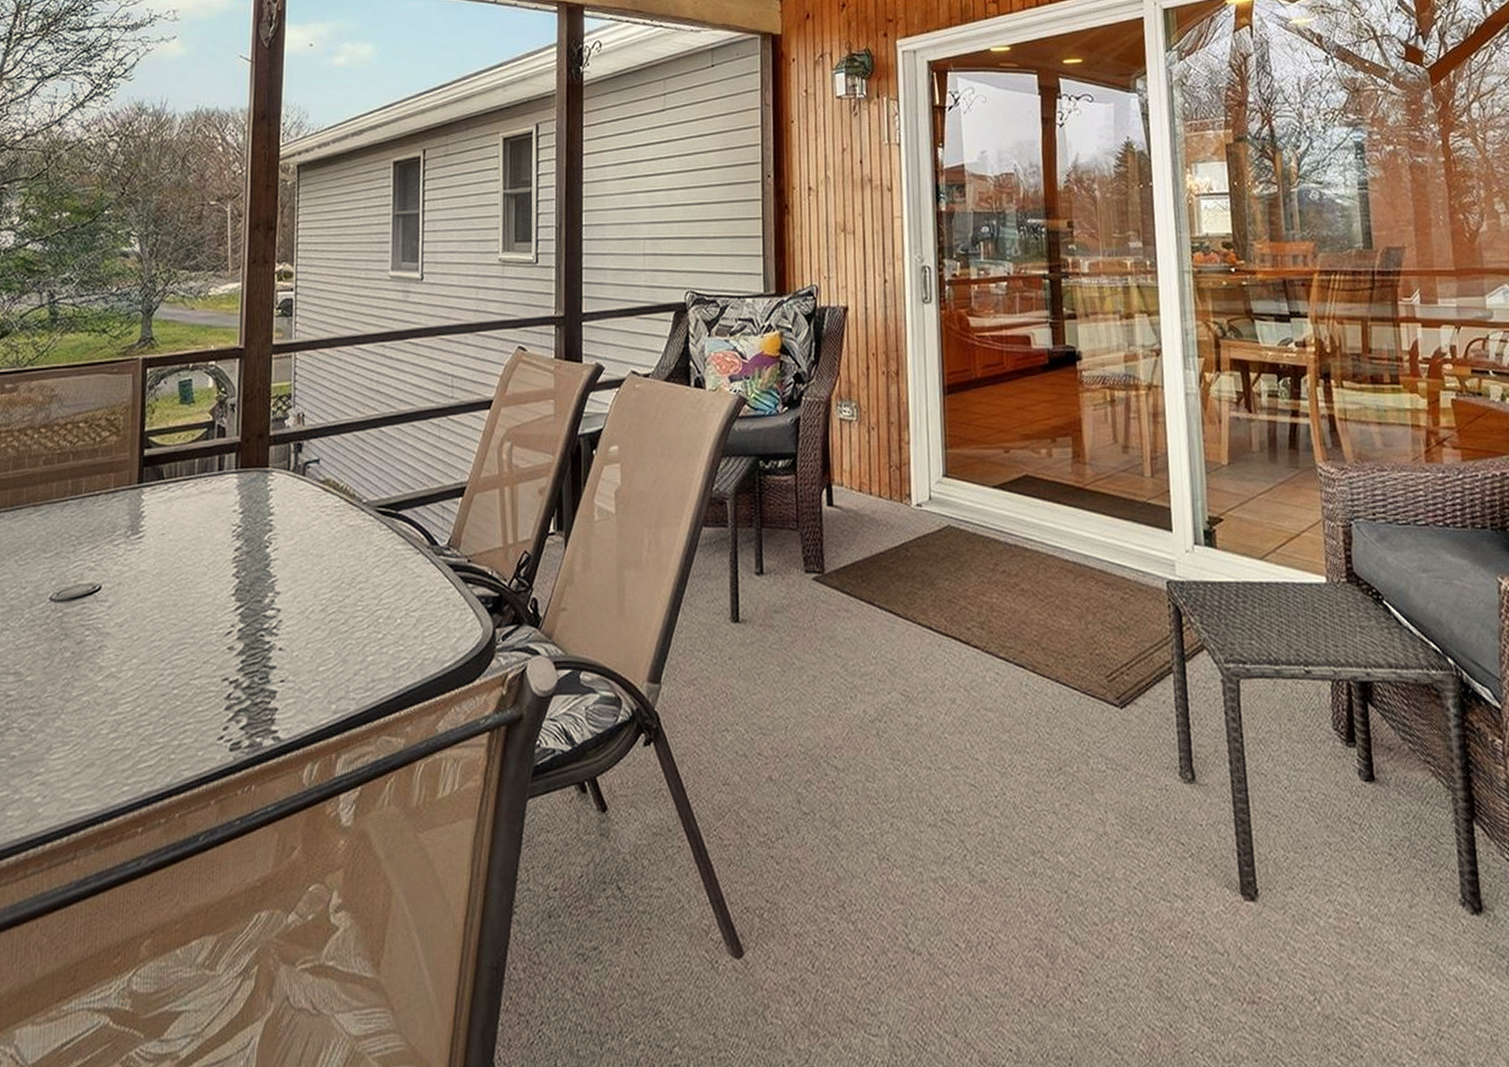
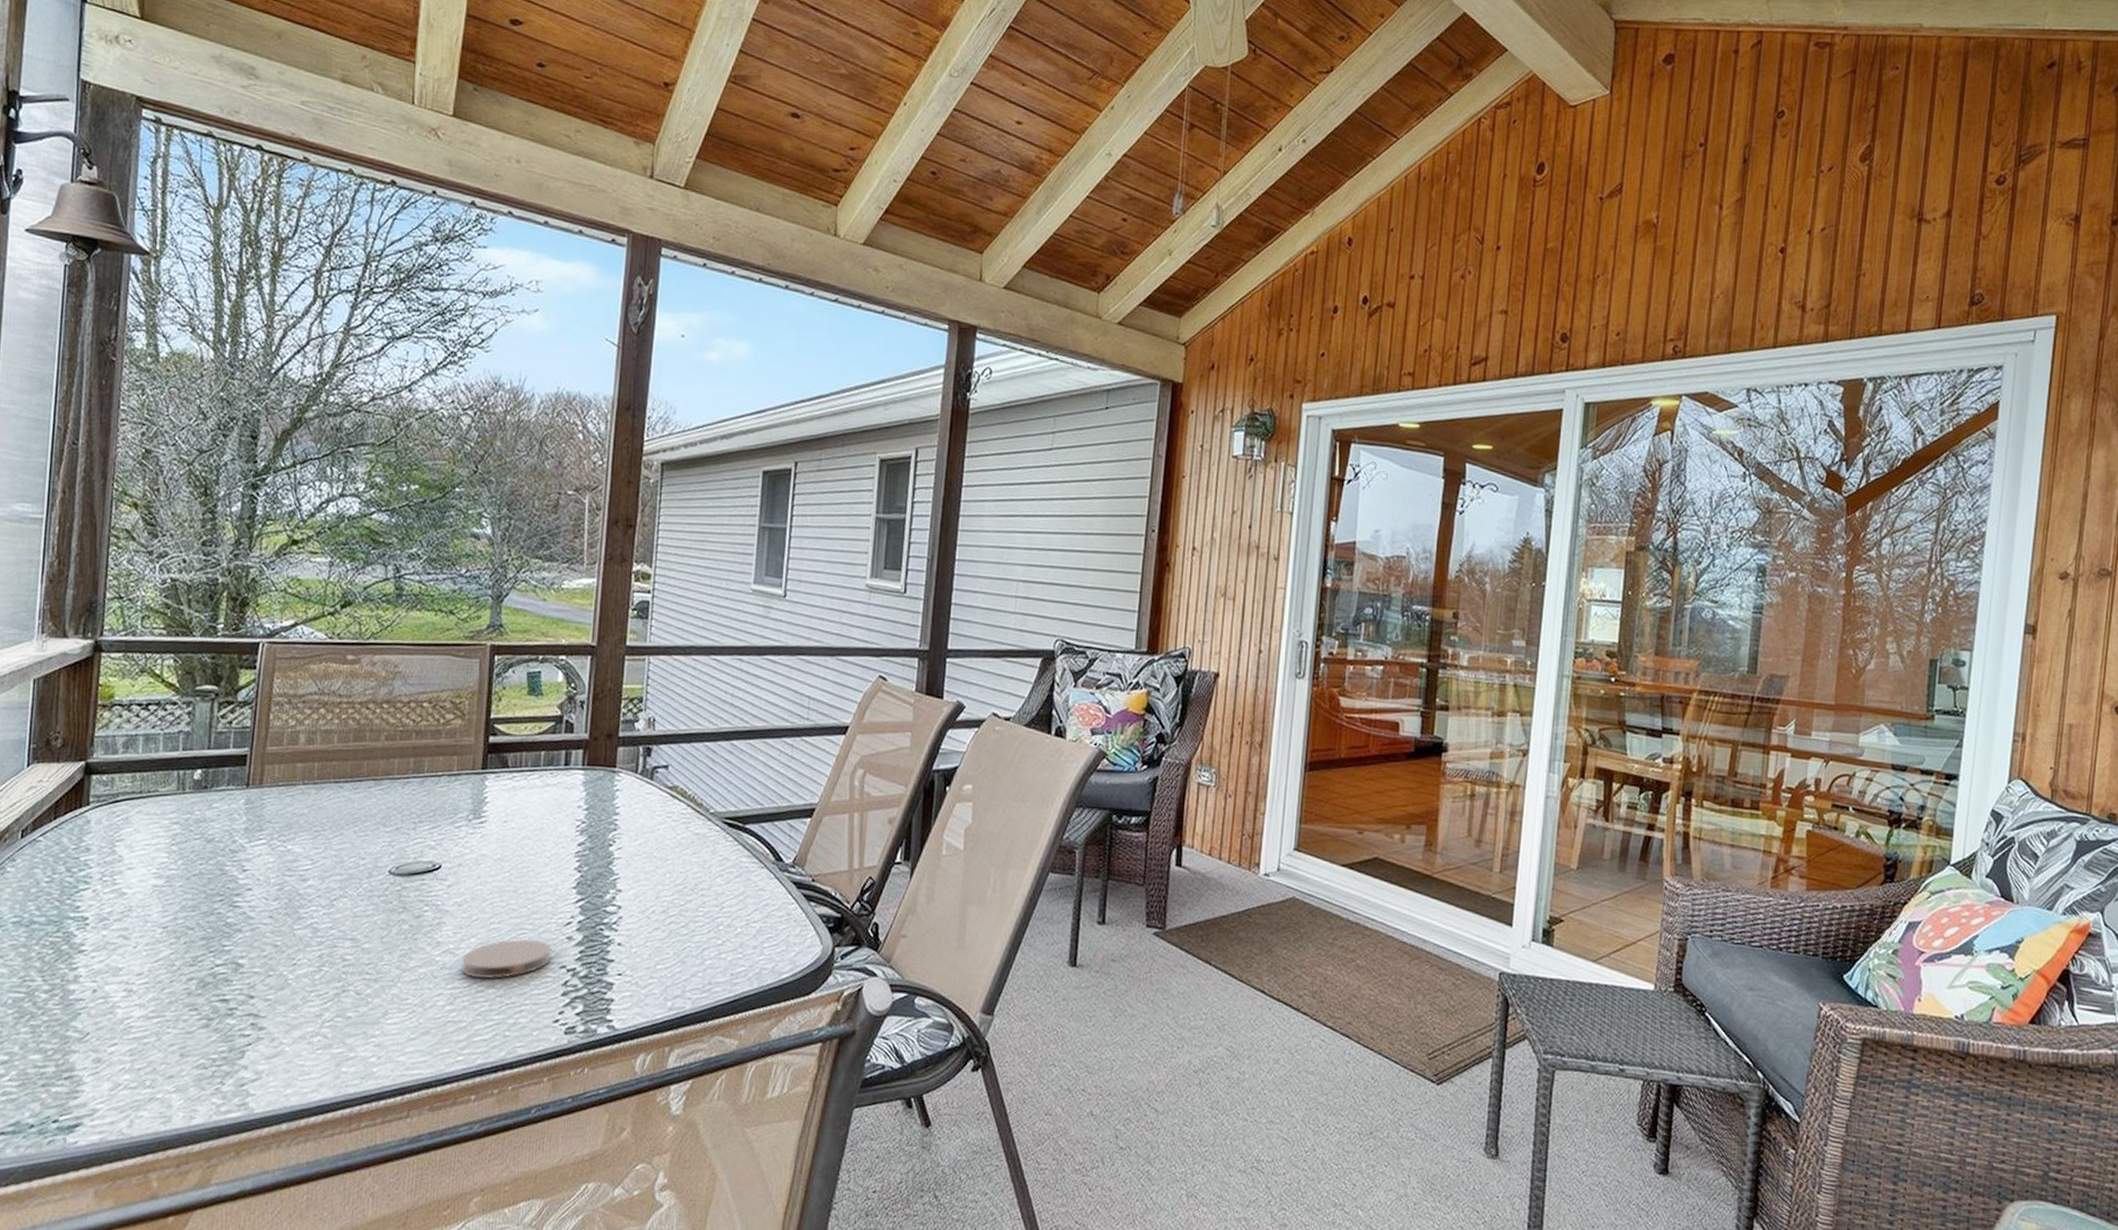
coaster: none [123,653,214,701] -> present [461,939,552,979]

